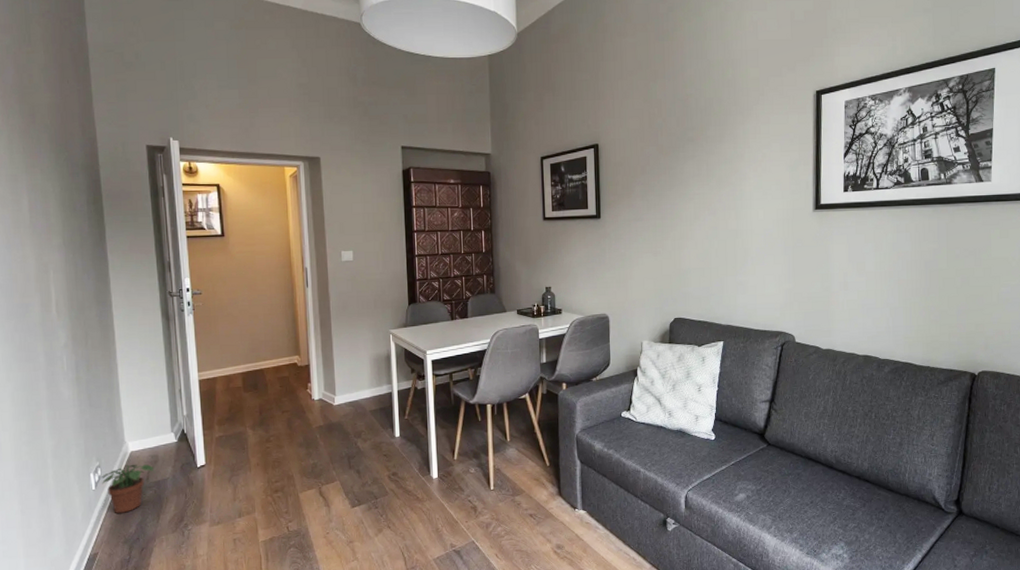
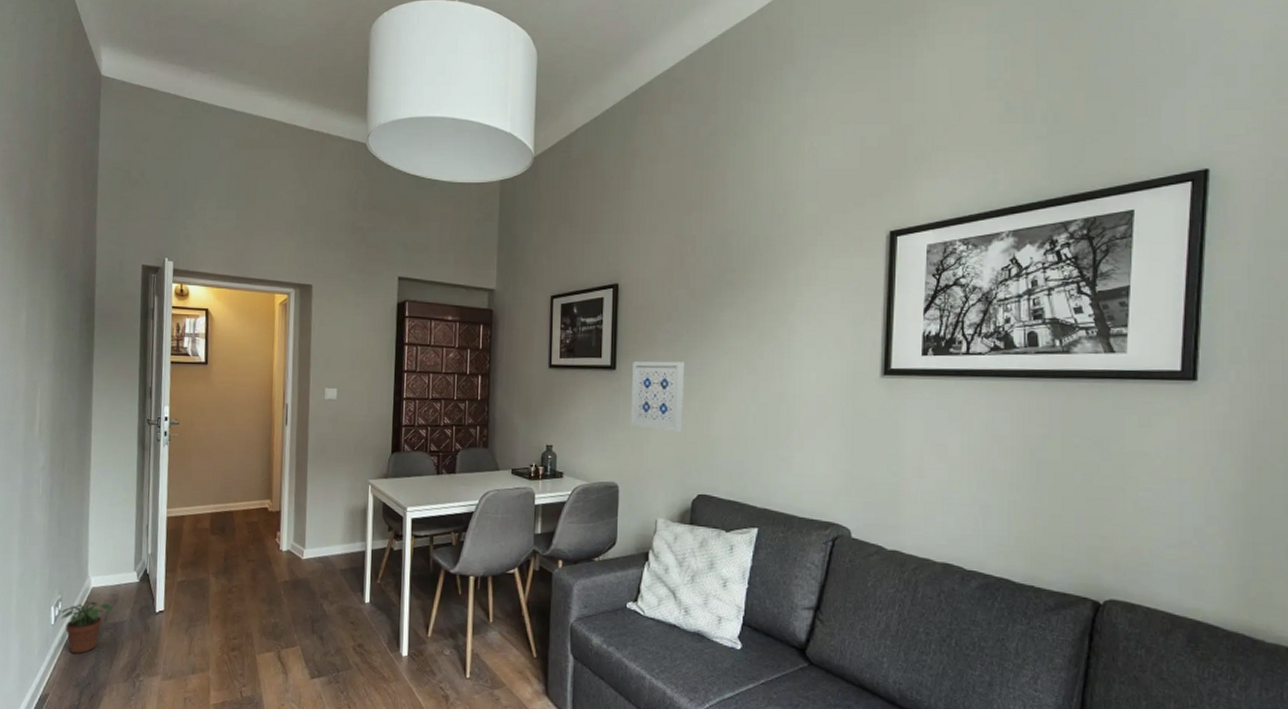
wall art: none [614,208,659,268] -> present [630,361,685,433]

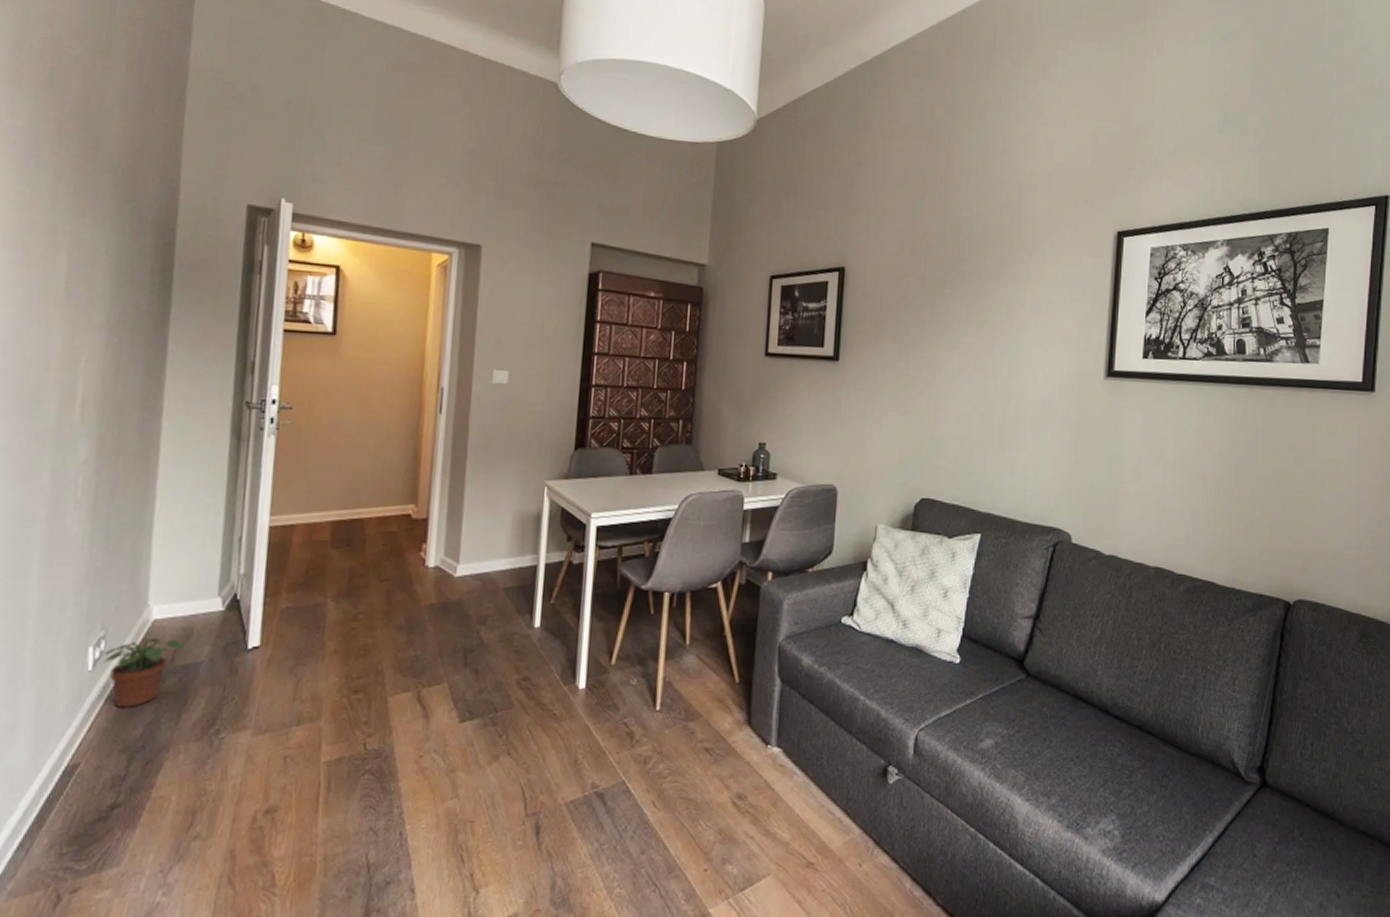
wall art: present [630,361,685,433] -> none [852,353,913,432]

